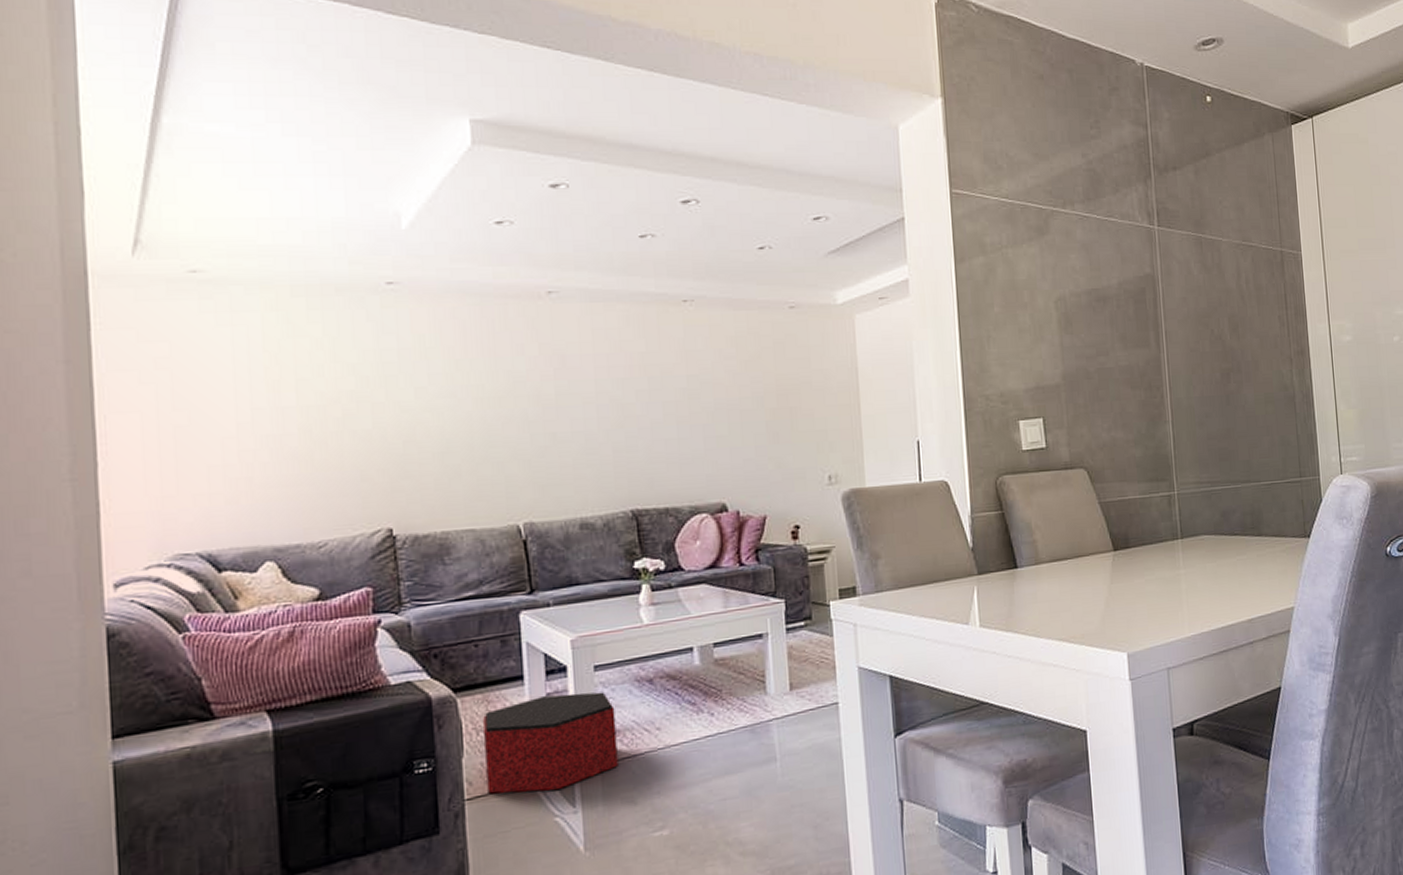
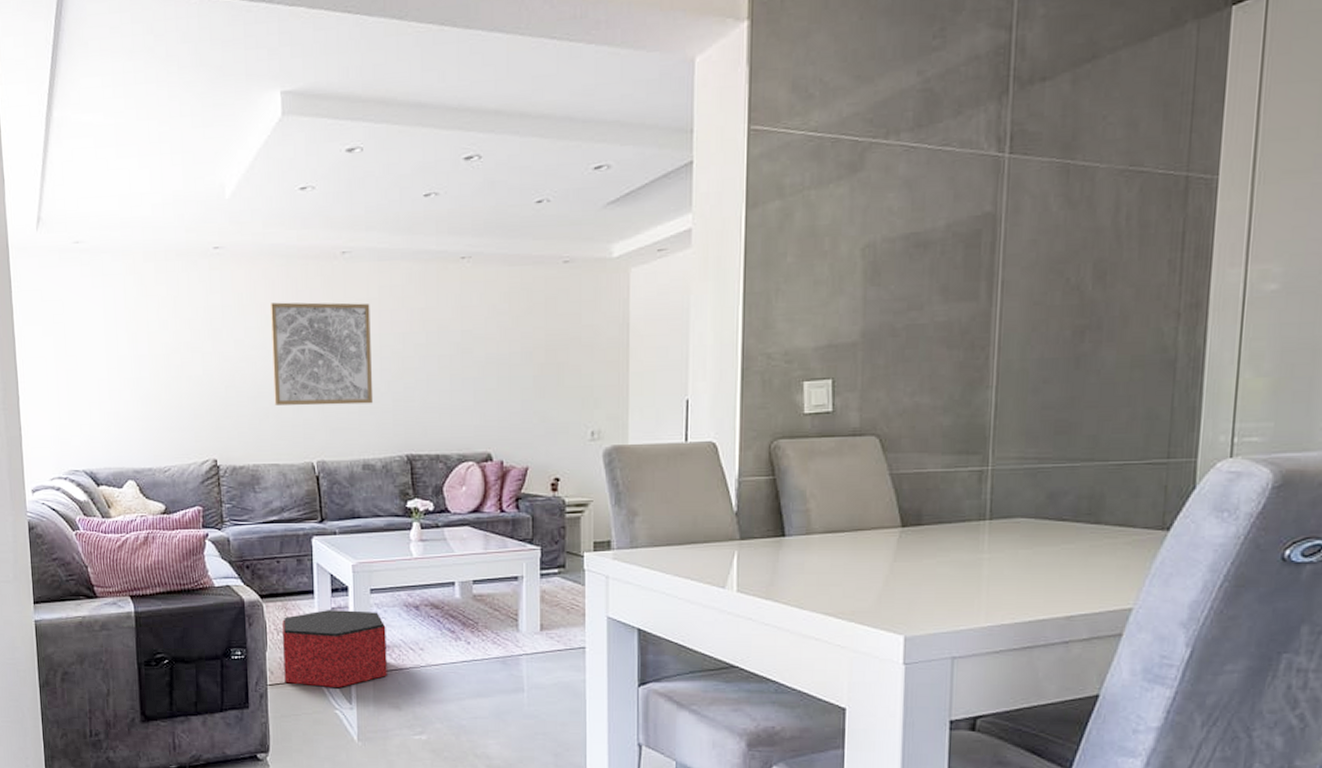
wall art: none [461,345,591,461] -> present [271,302,374,406]

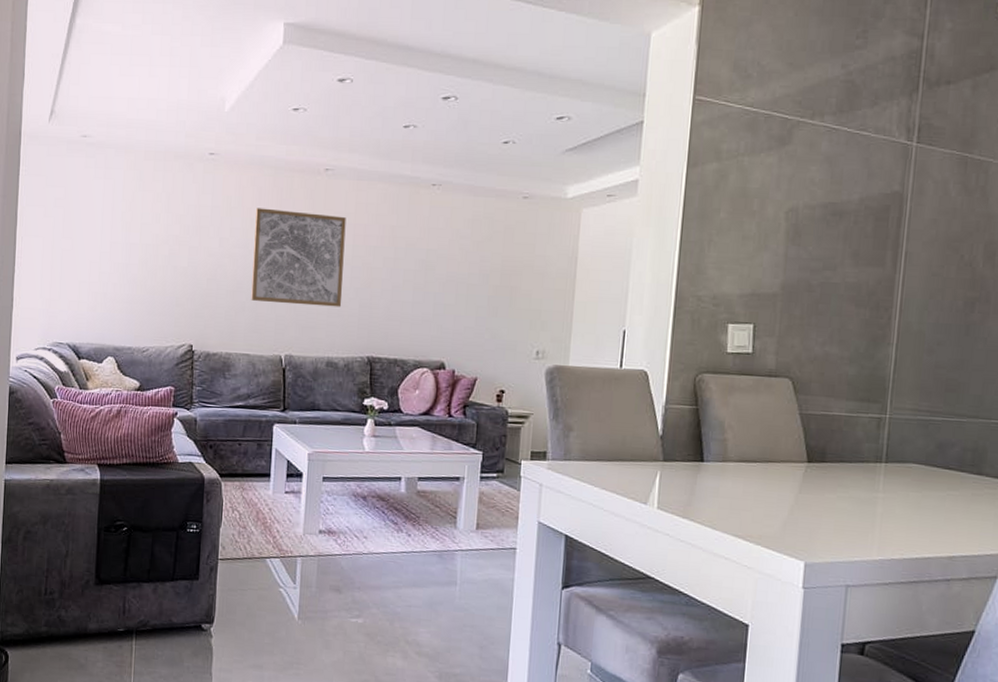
ottoman: present [282,609,387,687] -> none [235,492,334,567]

